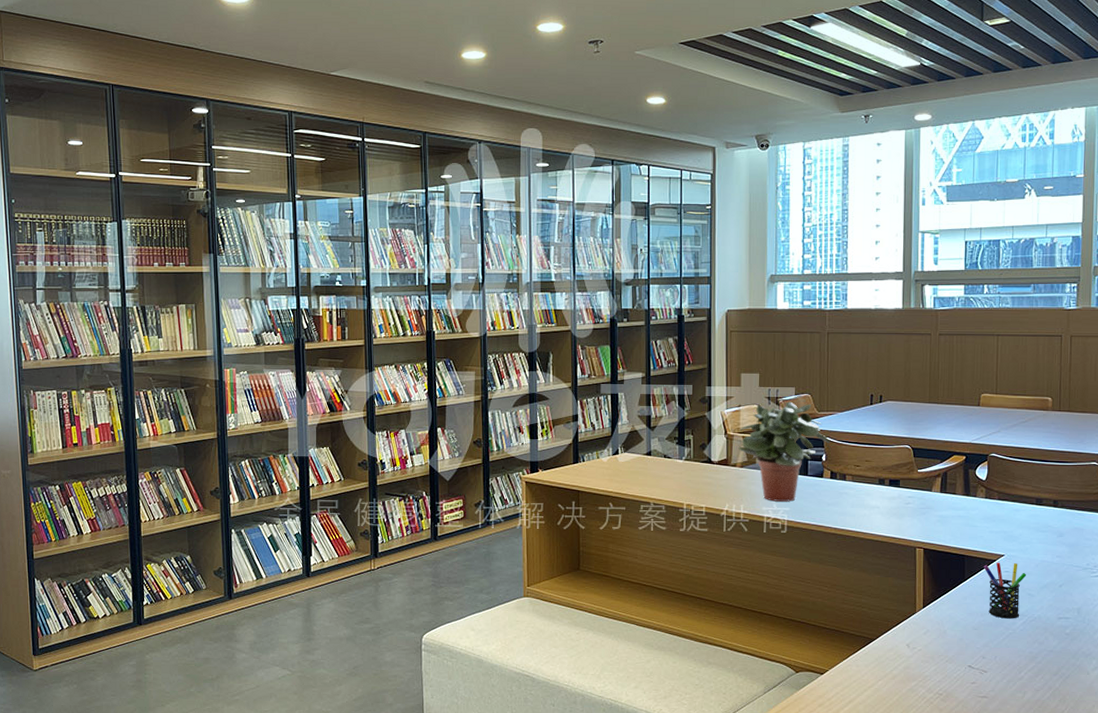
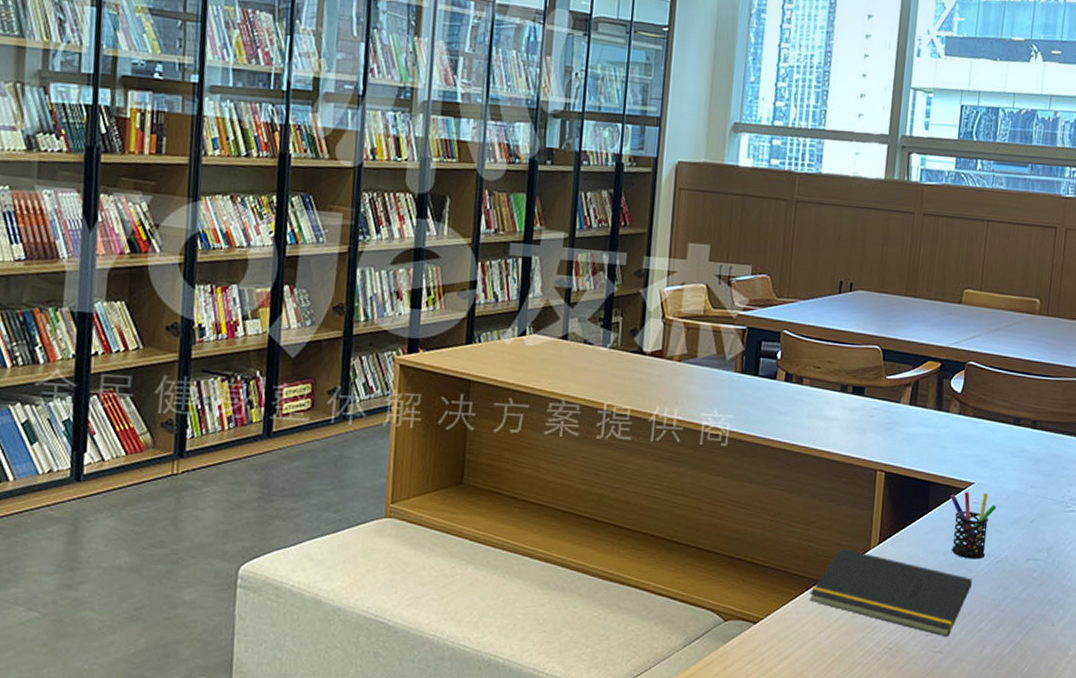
potted plant: present [738,401,831,502] -> none [677,282,789,408]
notepad: none [866,611,1010,685] -> present [809,547,972,638]

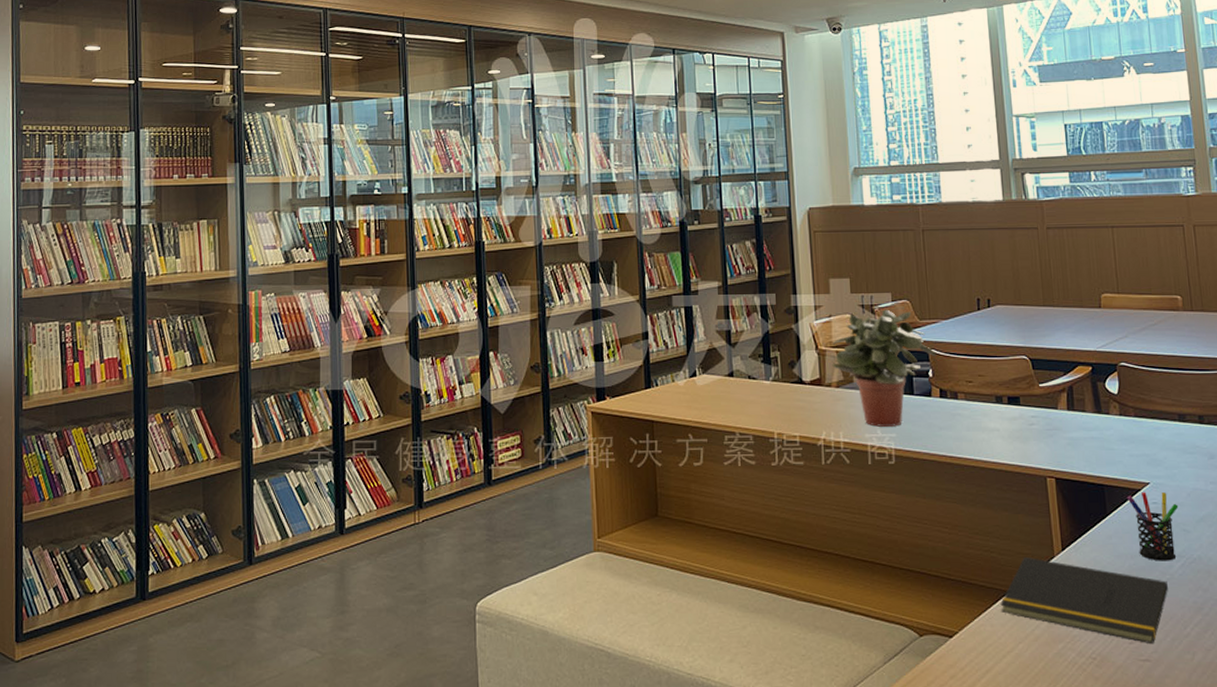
potted plant: none [677,282,789,408] -> present [832,309,937,427]

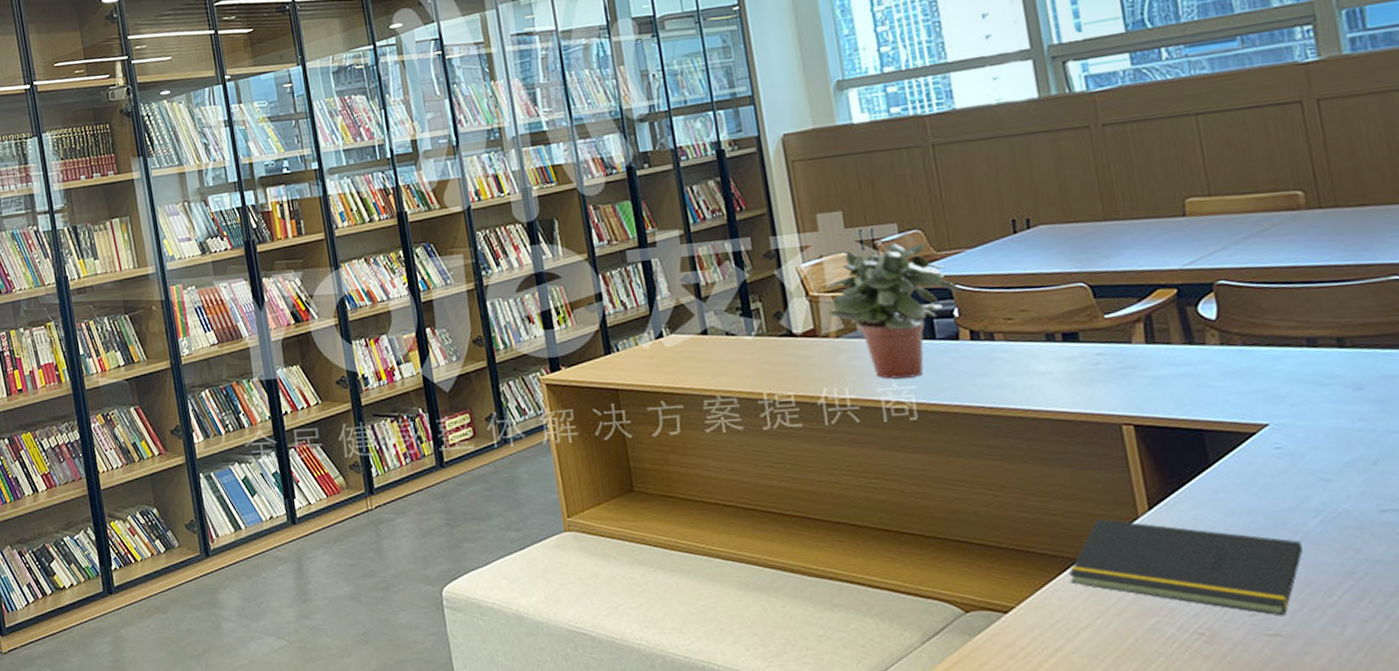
pen holder: present [1127,492,1179,561] -> none [1236,435,1313,518]

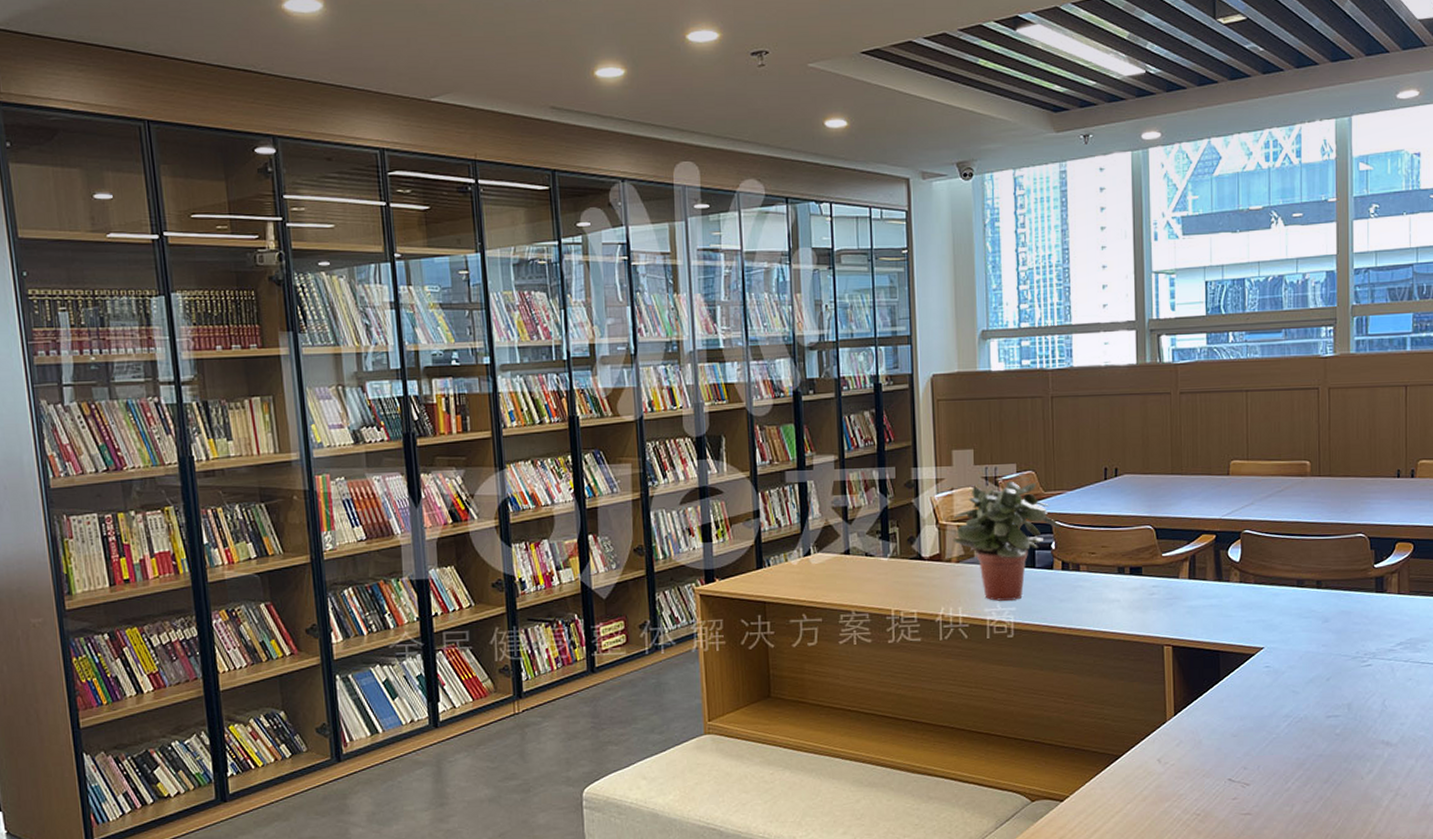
notepad: present [1068,518,1303,617] -> none [1111,722,1273,799]

